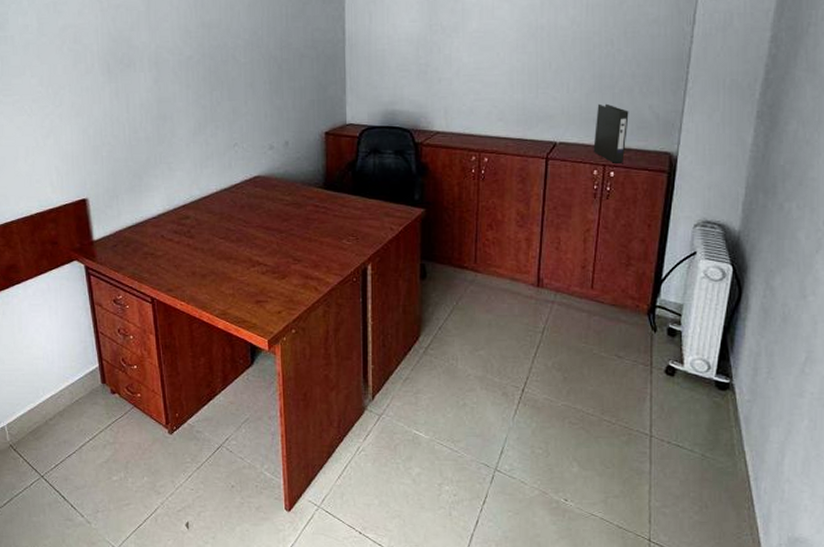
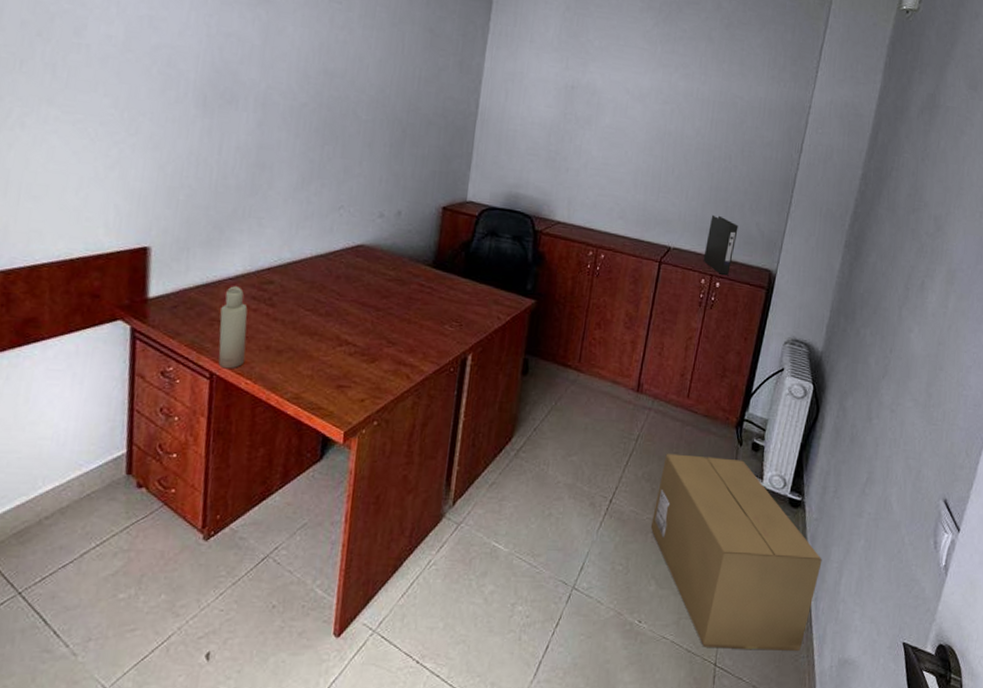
bottle: none [151,224,177,294] -> present [218,286,248,369]
box: none [566,343,760,529] -> present [650,453,822,651]

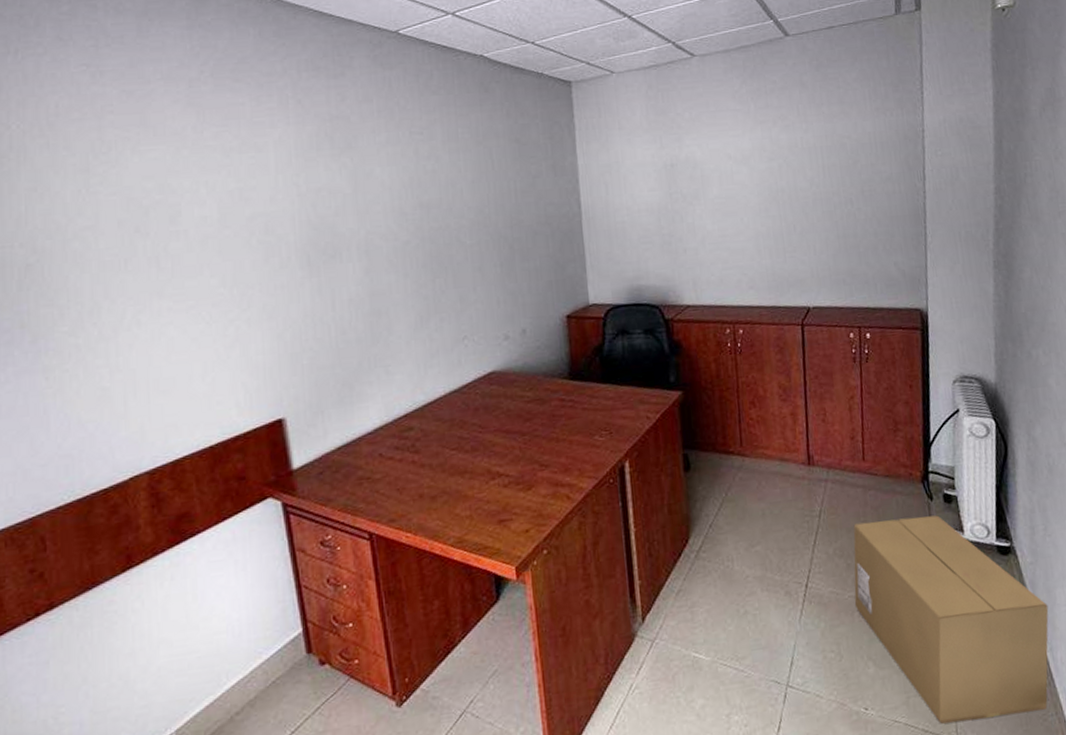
bottle: present [218,286,248,369] -> none [366,439,401,526]
binder: present [703,214,739,275] -> none [845,263,878,324]

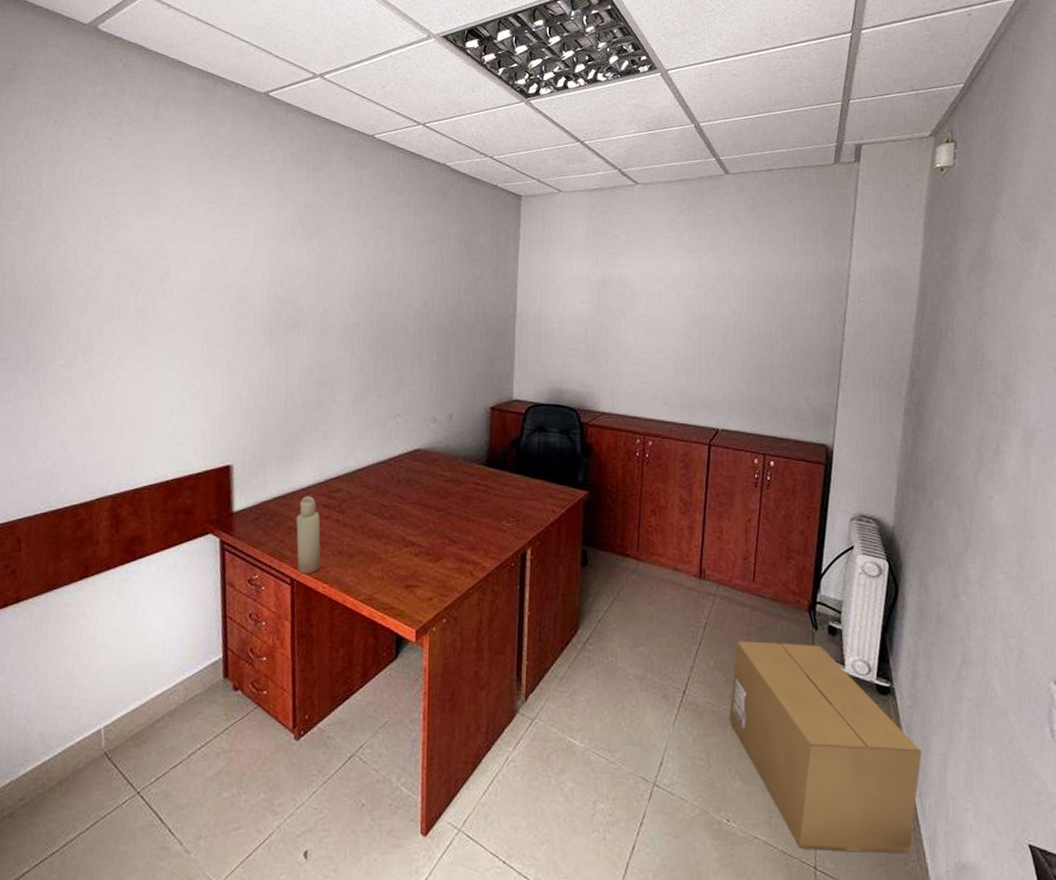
bottle: none [366,439,401,526] -> present [296,496,321,575]

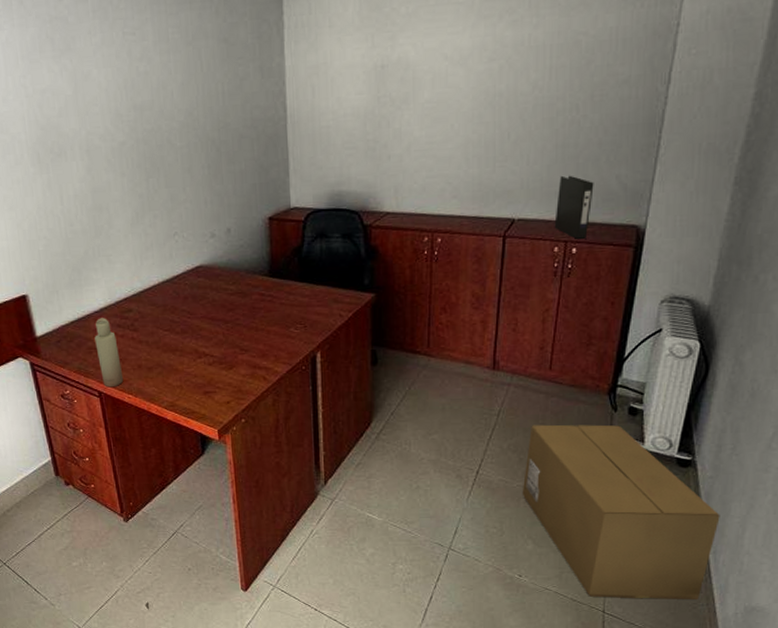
binder: none [754,393,787,453] -> present [554,175,594,239]

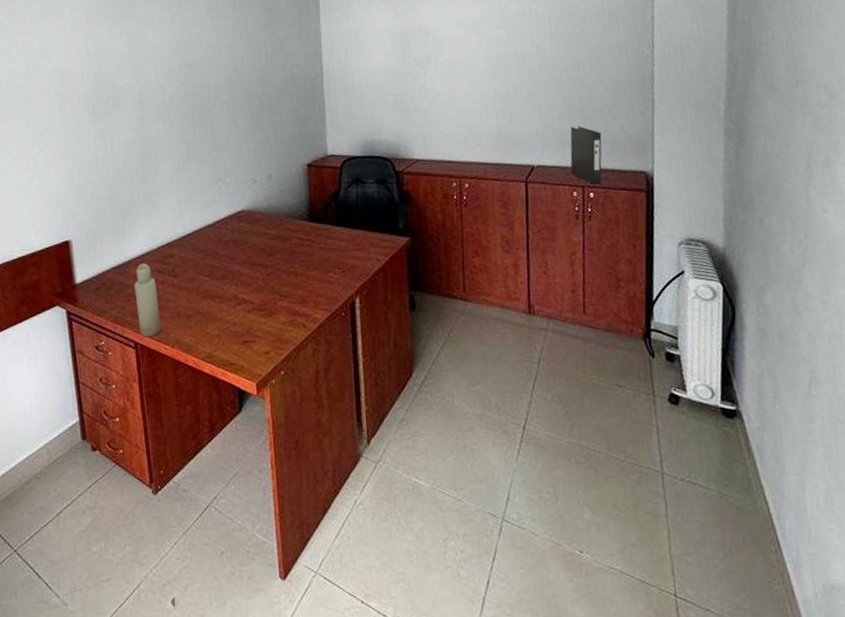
box: present [522,424,720,599] -> none [571,372,777,578]

